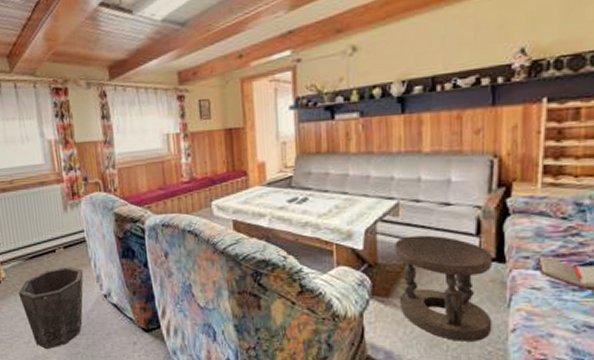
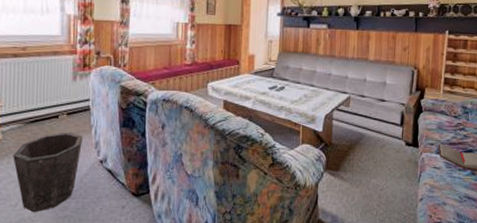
stool: present [395,235,493,341] -> none [345,123,410,208]

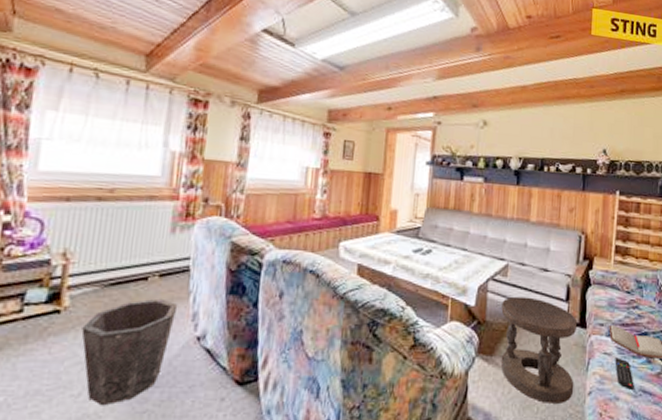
stool: none [345,123,410,208] -> present [500,296,577,403]
remote control: none [443,171,460,196] -> present [615,357,634,390]

